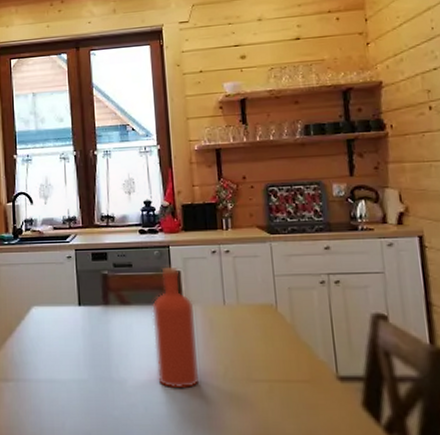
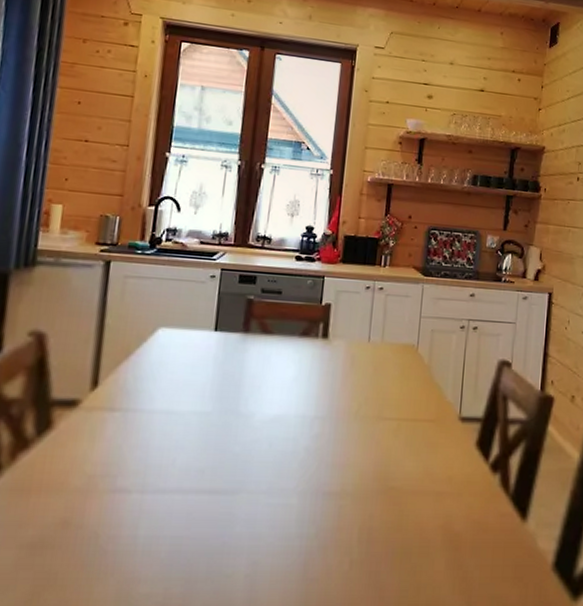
bottle: present [152,266,200,389] -> none [288,298,339,425]

